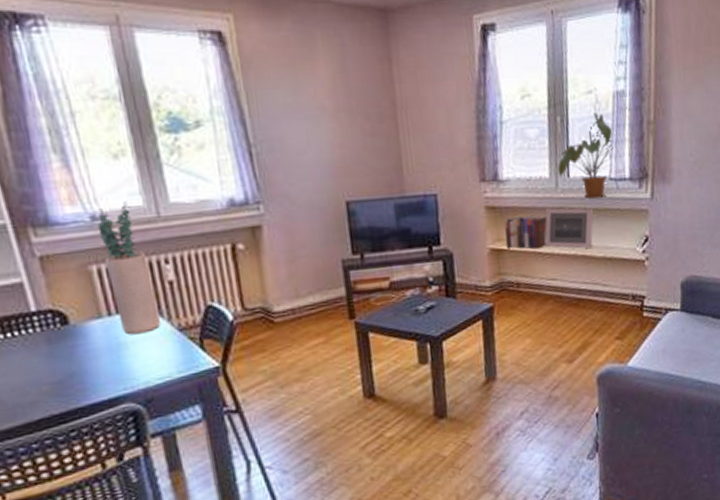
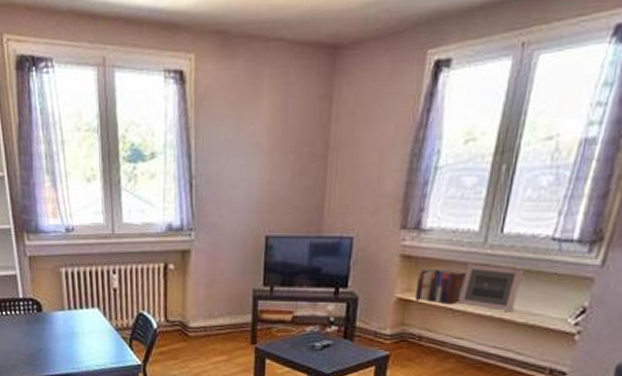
vase: present [97,201,162,335] -> none [69,218,104,328]
house plant: present [557,112,614,200] -> none [490,162,569,260]

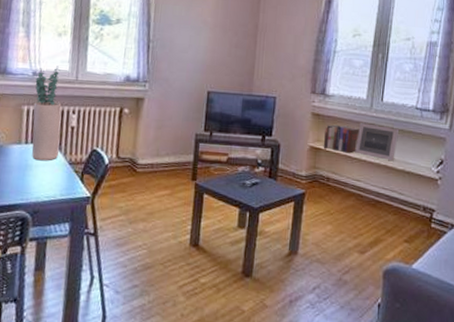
vase: none [69,218,104,328] -> present [31,66,62,161]

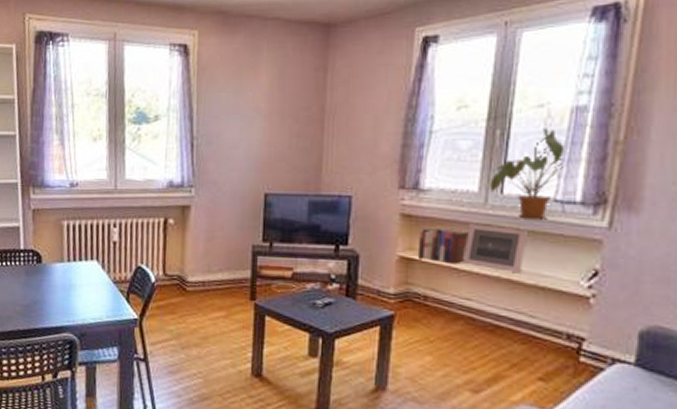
vase: present [31,66,62,161] -> none [73,174,103,280]
house plant: none [374,55,423,123] -> present [489,128,566,221]

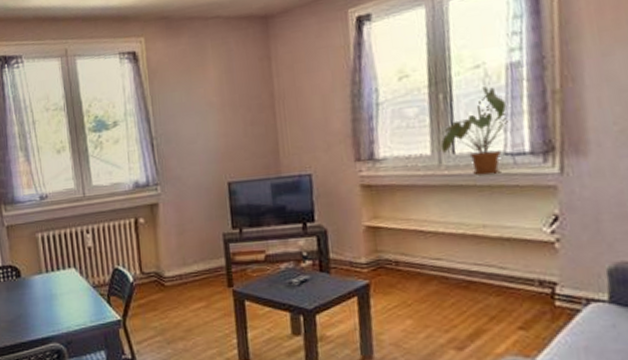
books: present [417,227,469,265] -> none [381,192,430,227]
picture frame: present [463,224,529,274] -> none [426,184,486,229]

